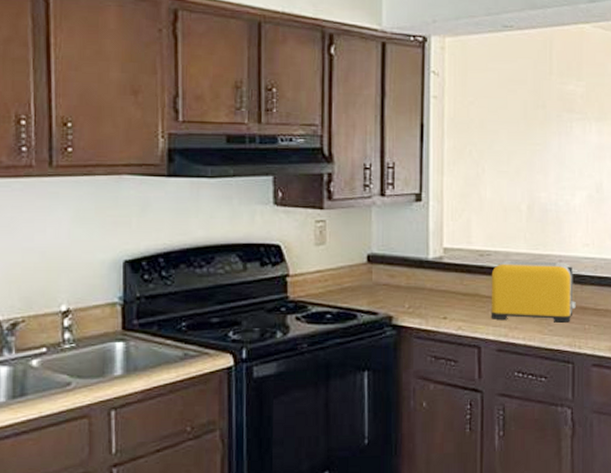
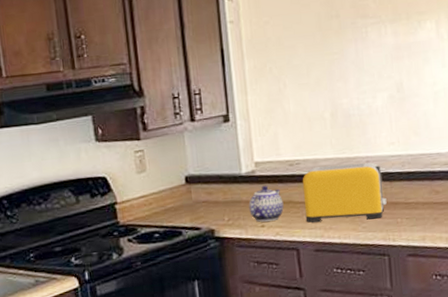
teapot: none [432,274,469,314] -> present [248,185,284,222]

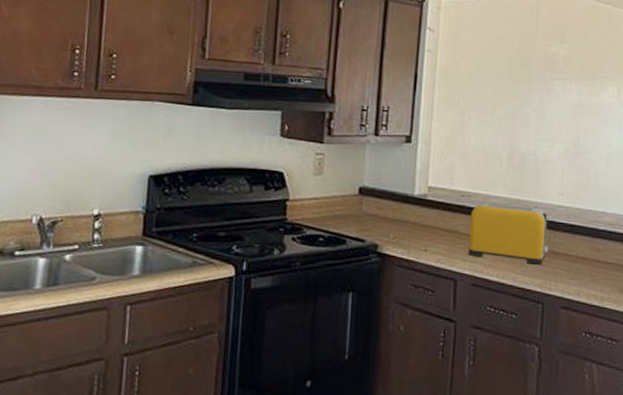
teapot: present [248,185,284,222] -> none [415,210,449,248]

